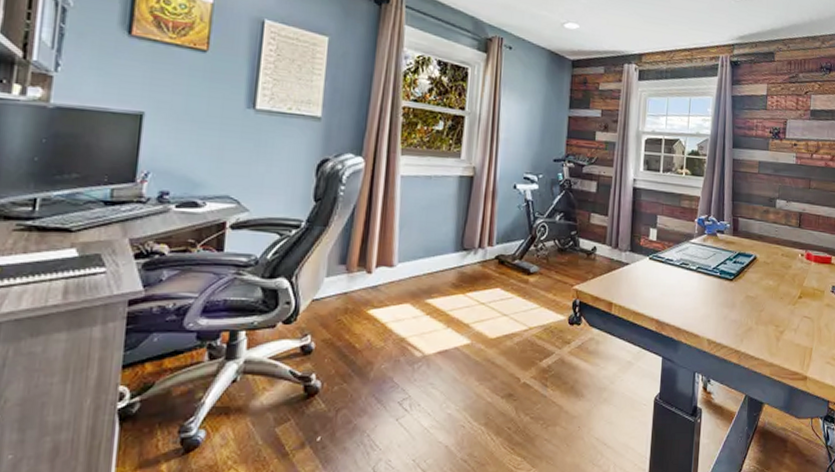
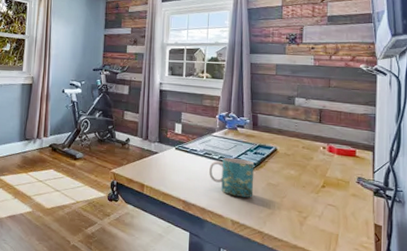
mug: none [685,267,734,313] -> present [209,157,255,197]

